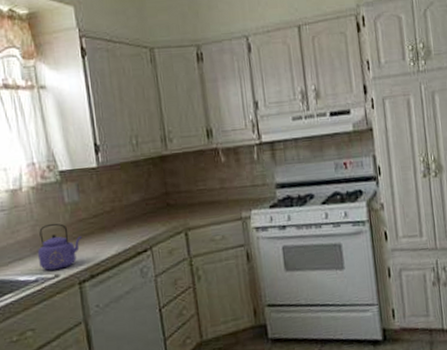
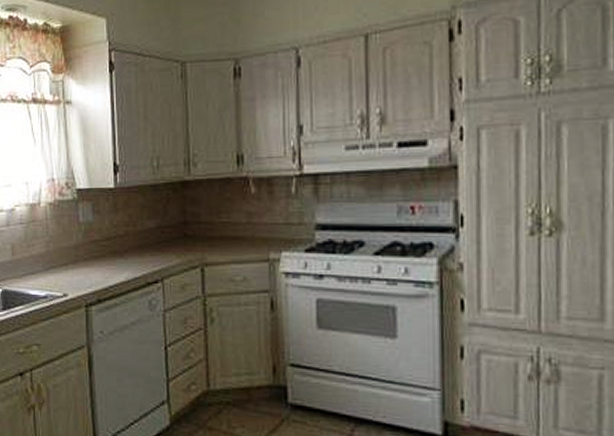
kettle: present [37,223,83,271] -> none [49,241,93,289]

